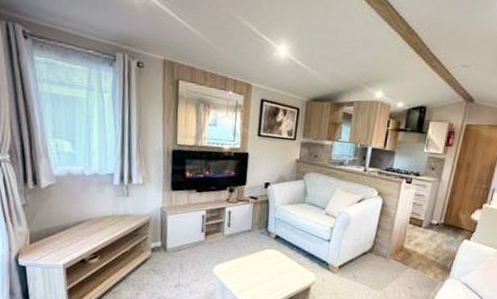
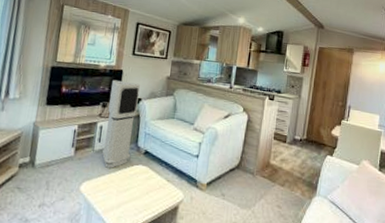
air purifier: none [233,163,268,252] -> present [102,79,140,168]

